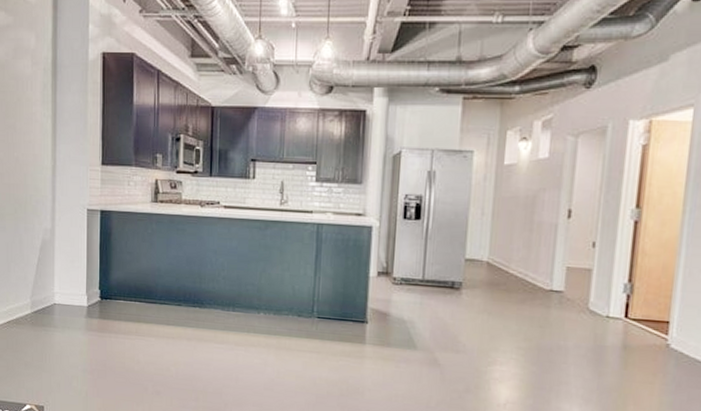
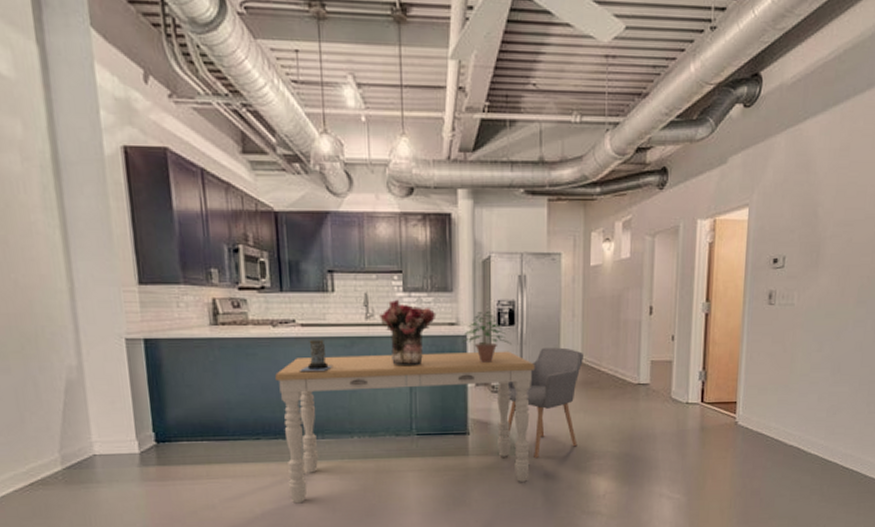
dining table: none [199,236,439,378] -> present [275,351,535,504]
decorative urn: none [220,220,248,249] -> present [300,340,333,371]
bouquet: none [293,188,345,252] -> present [379,299,437,367]
potted plant: none [367,204,416,255] -> present [462,311,511,363]
chair: none [405,244,491,356] -> present [507,347,583,459]

